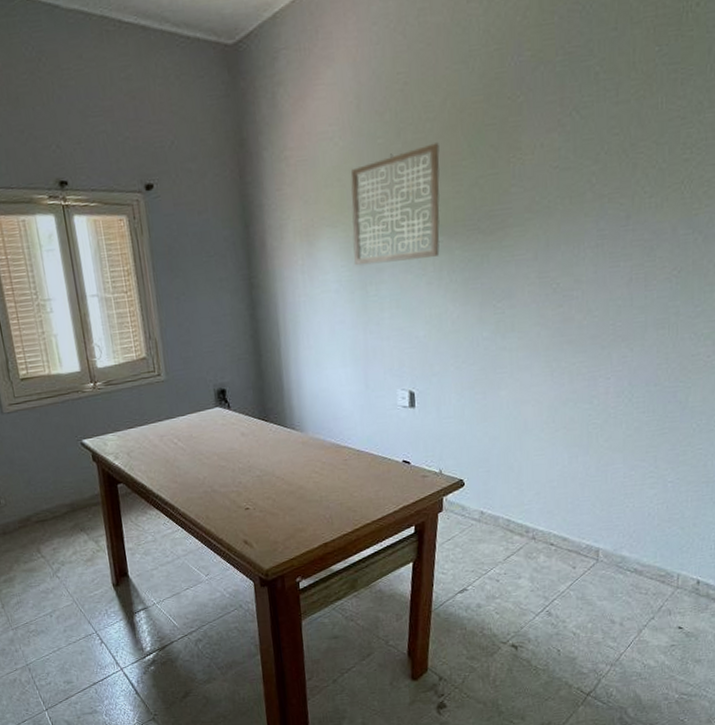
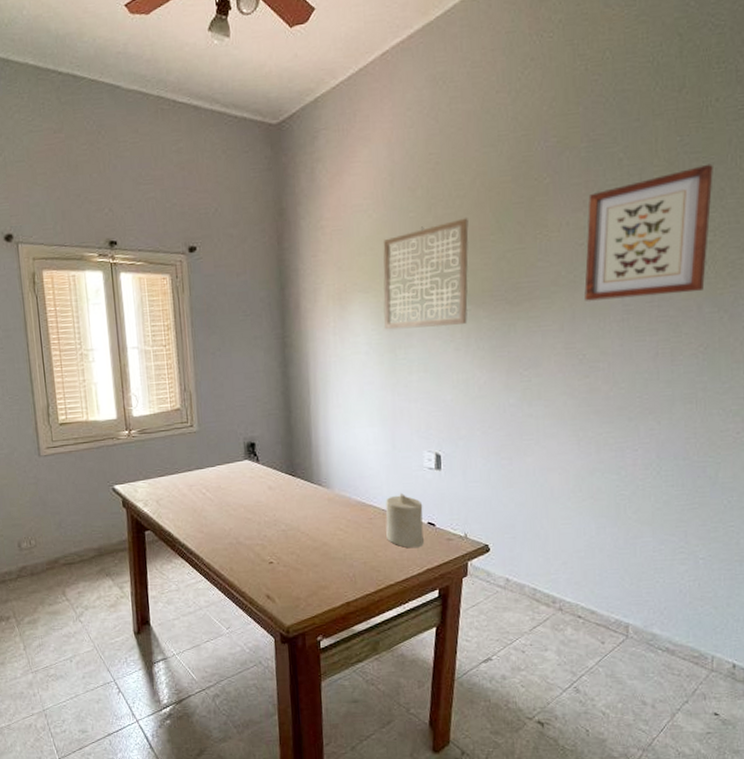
candle: none [360,432,399,487] -> present [385,492,424,548]
wall art: none [559,75,692,228] -> present [584,163,713,301]

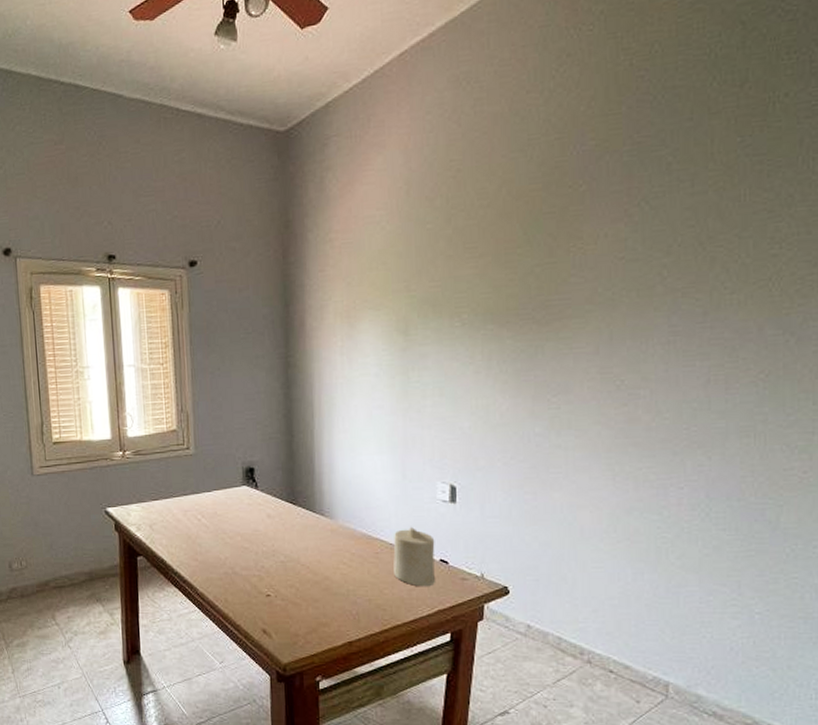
wall art: present [383,218,469,330] -> none [395,229,493,350]
wall art: present [584,163,713,301] -> none [624,167,780,321]

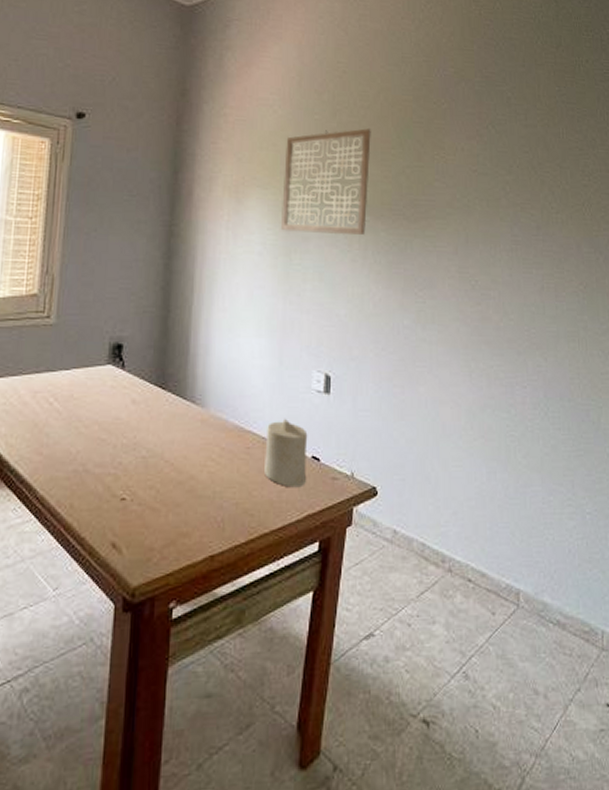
wall art: none [395,229,493,350] -> present [281,128,371,235]

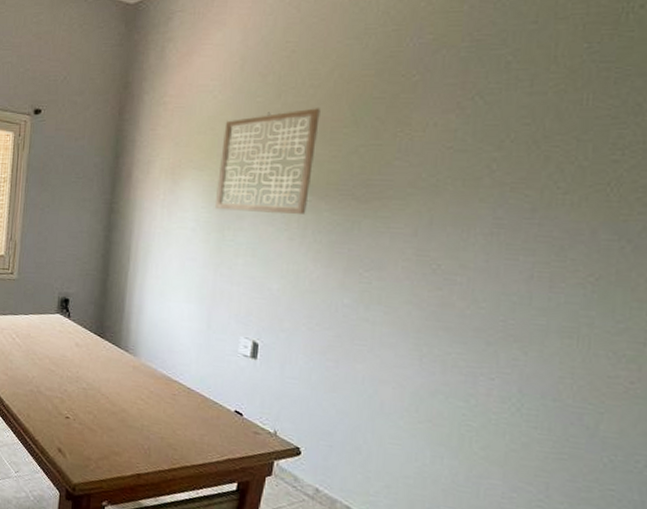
candle: present [264,418,308,488] -> none [188,374,232,435]

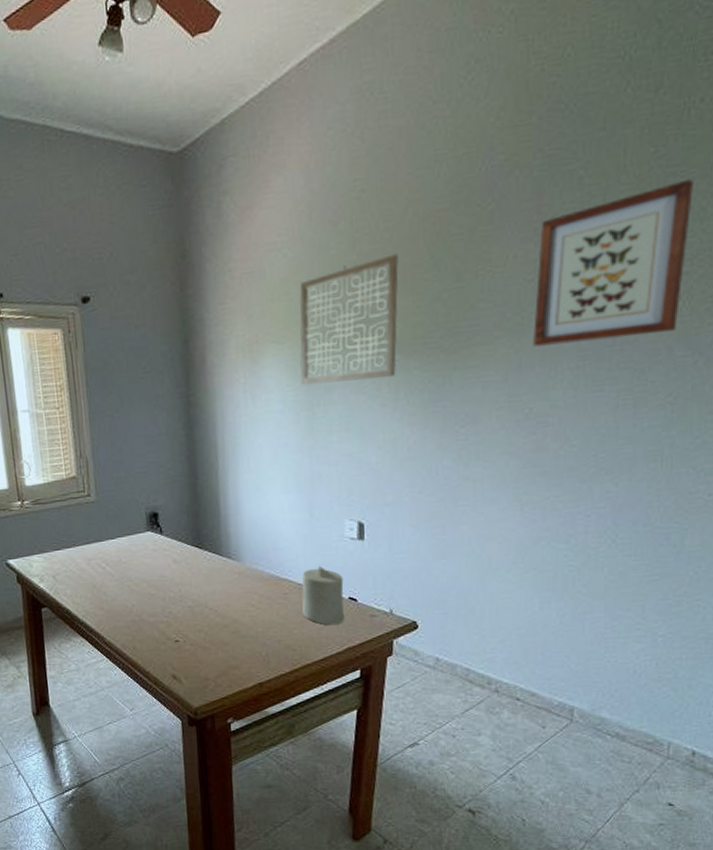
candle: none [188,374,232,435] -> present [302,565,344,626]
wall art: none [447,75,629,215] -> present [533,178,694,347]

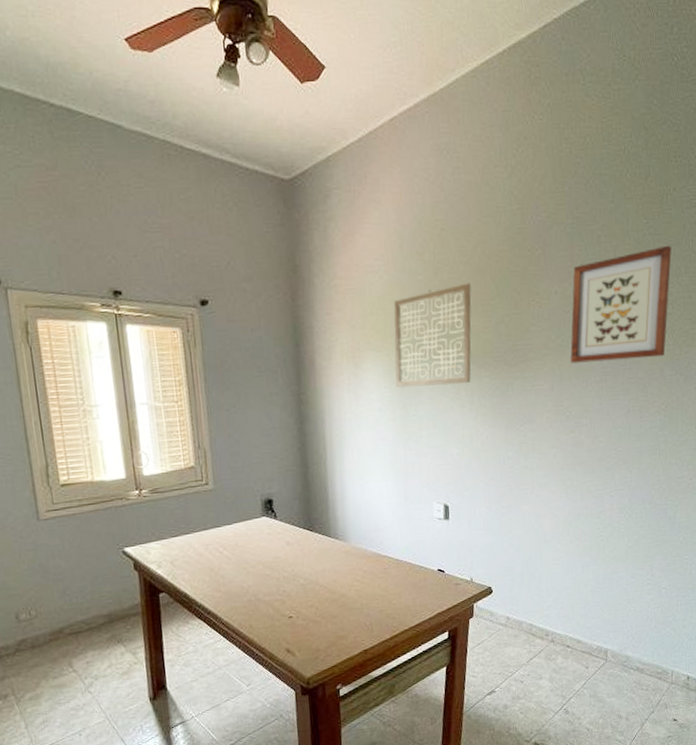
candle: present [302,565,344,626] -> none [399,542,434,595]

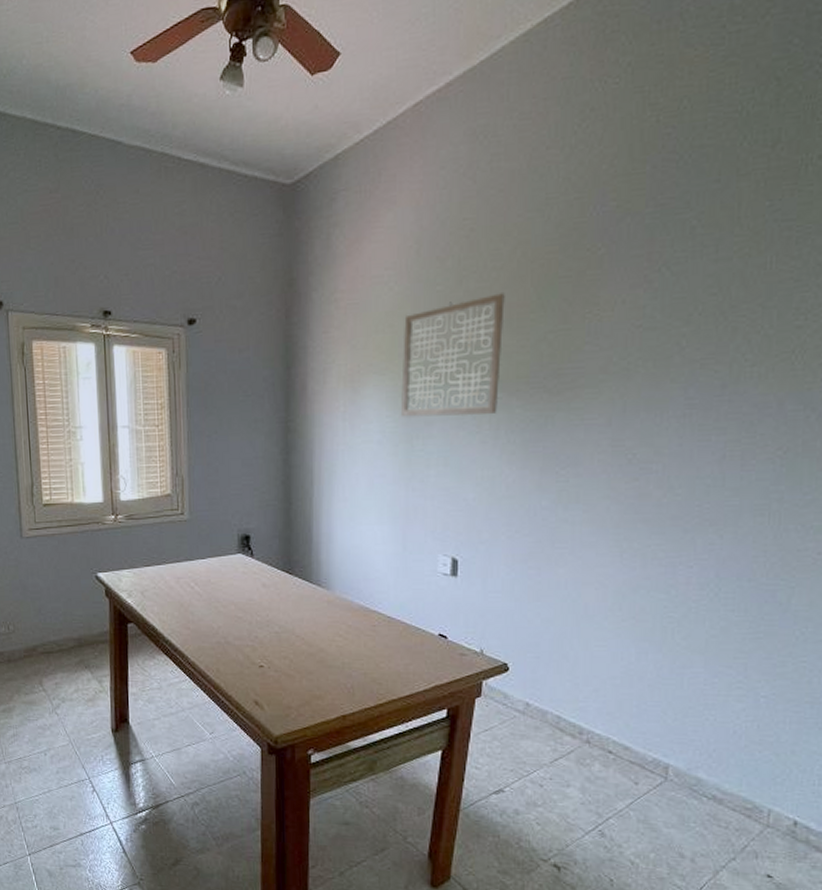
wall art: present [570,245,672,363] -> none [639,233,809,392]

